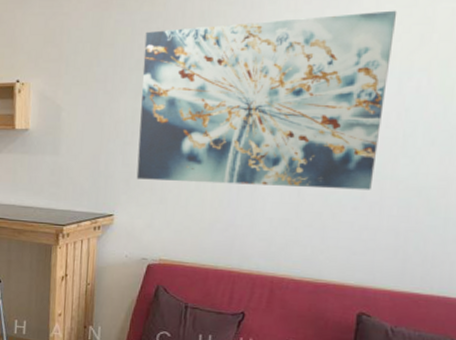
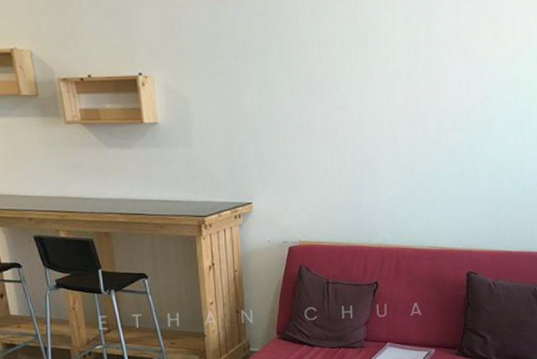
wall art: present [136,10,397,190] -> none [262,11,473,168]

